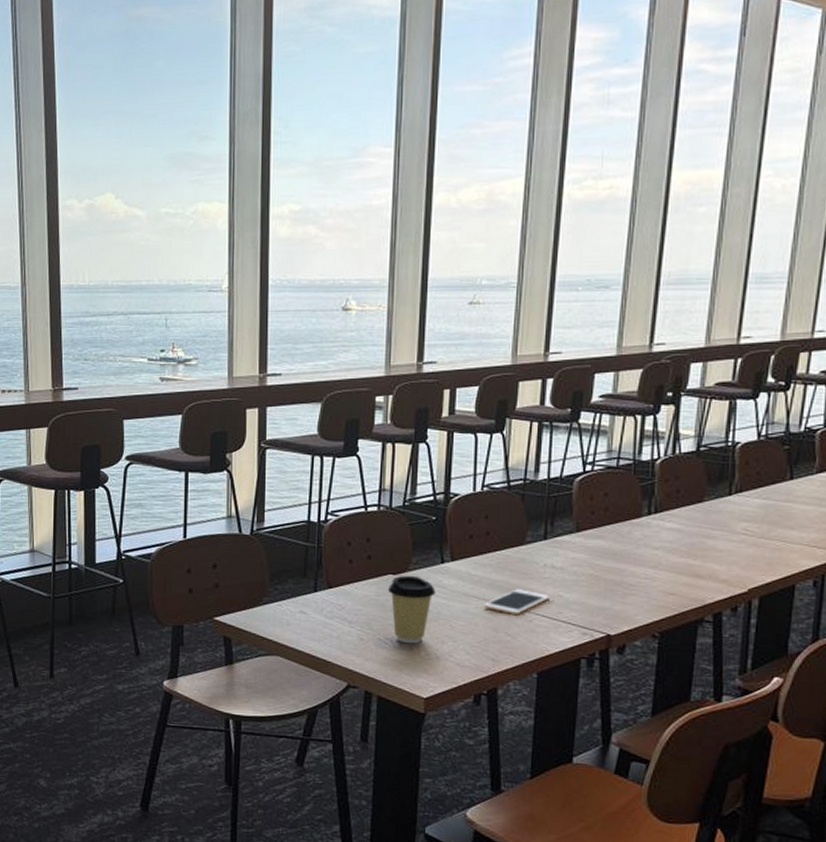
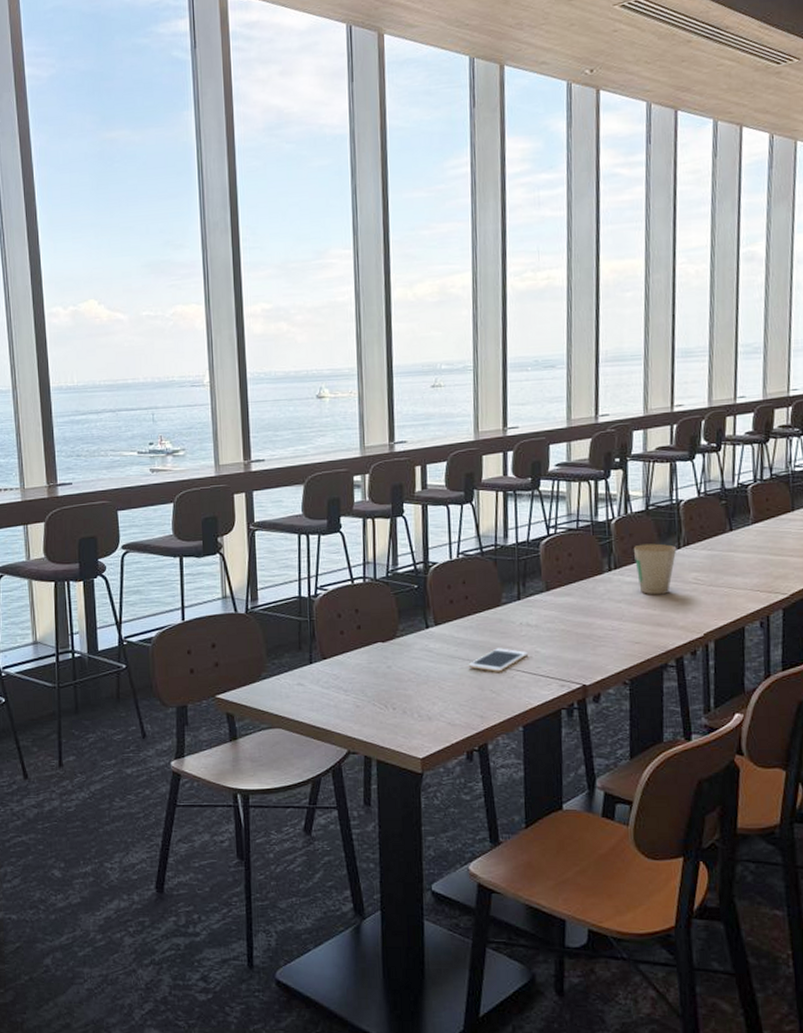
coffee cup: present [387,575,436,644] -> none [378,642,423,708]
paper cup: none [678,488,728,545] -> present [634,543,677,595]

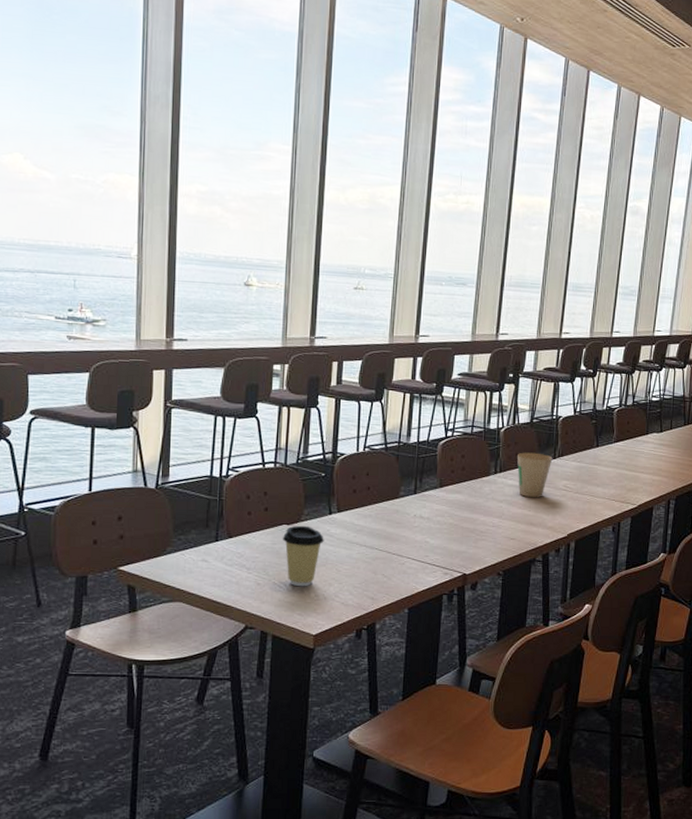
coffee cup: none [378,642,423,708] -> present [282,525,324,587]
cell phone: present [468,648,528,672] -> none [364,536,418,558]

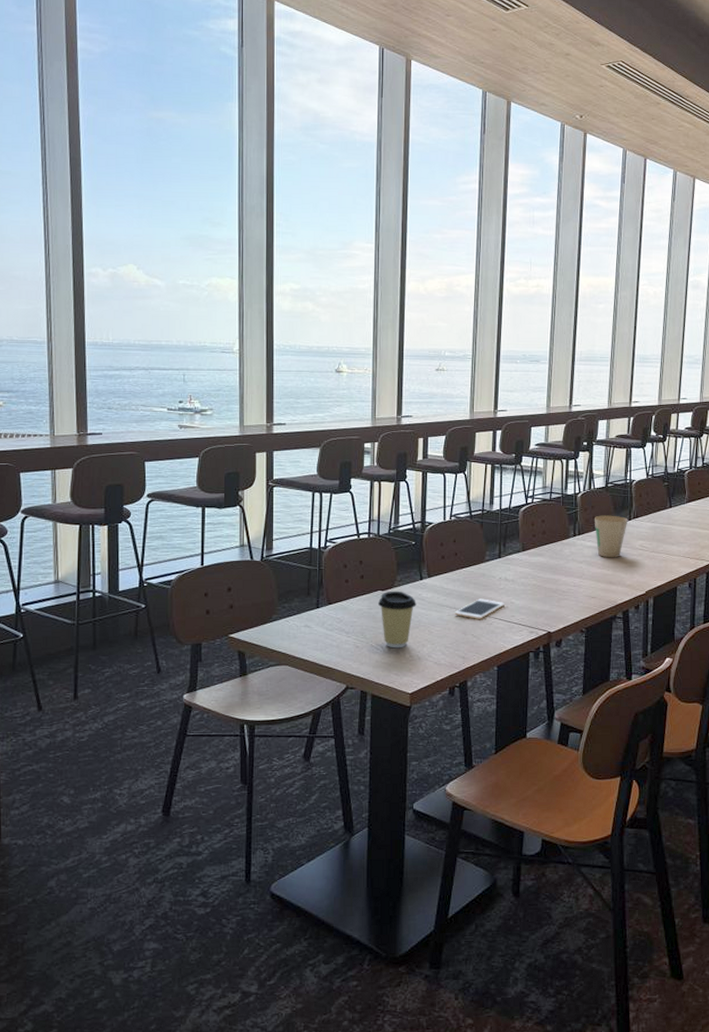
cell phone: none [364,536,418,558] -> present [454,598,505,619]

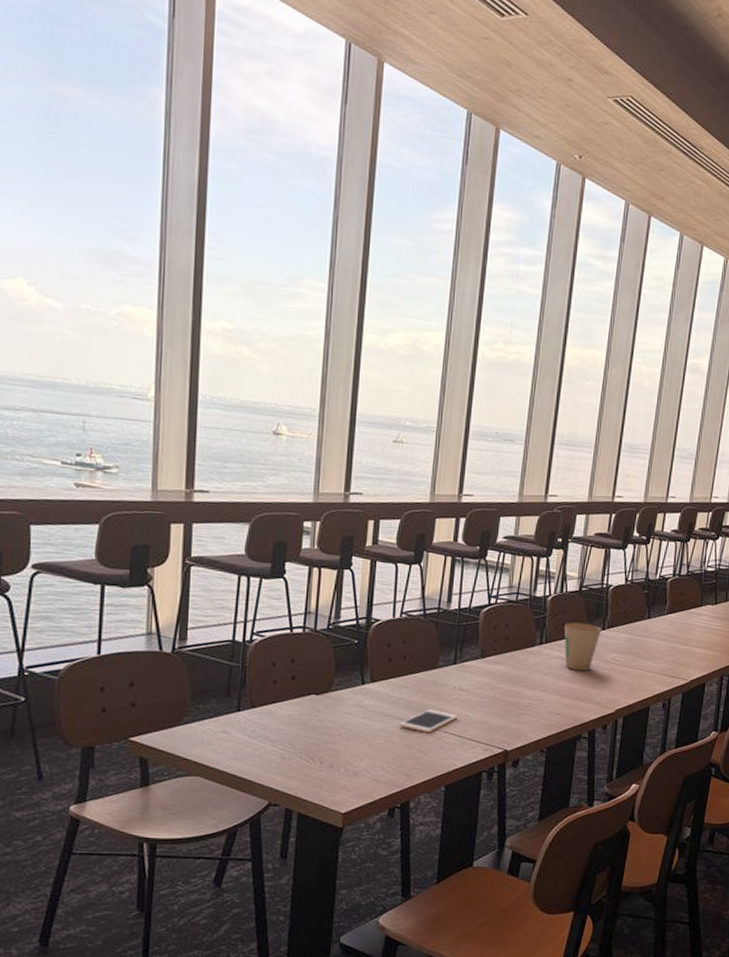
coffee cup: present [377,591,416,649] -> none [310,695,356,762]

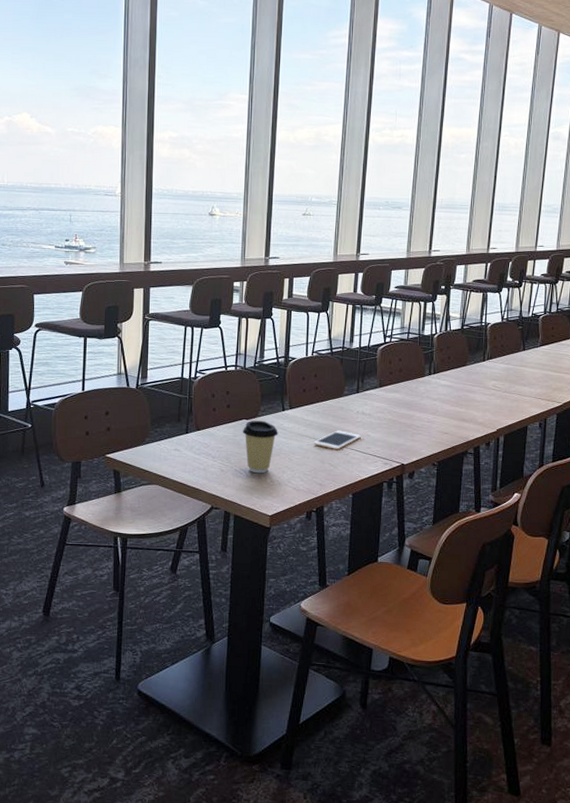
coffee cup: none [310,695,356,762] -> present [242,420,278,474]
paper cup: present [564,622,602,671] -> none [450,355,482,397]

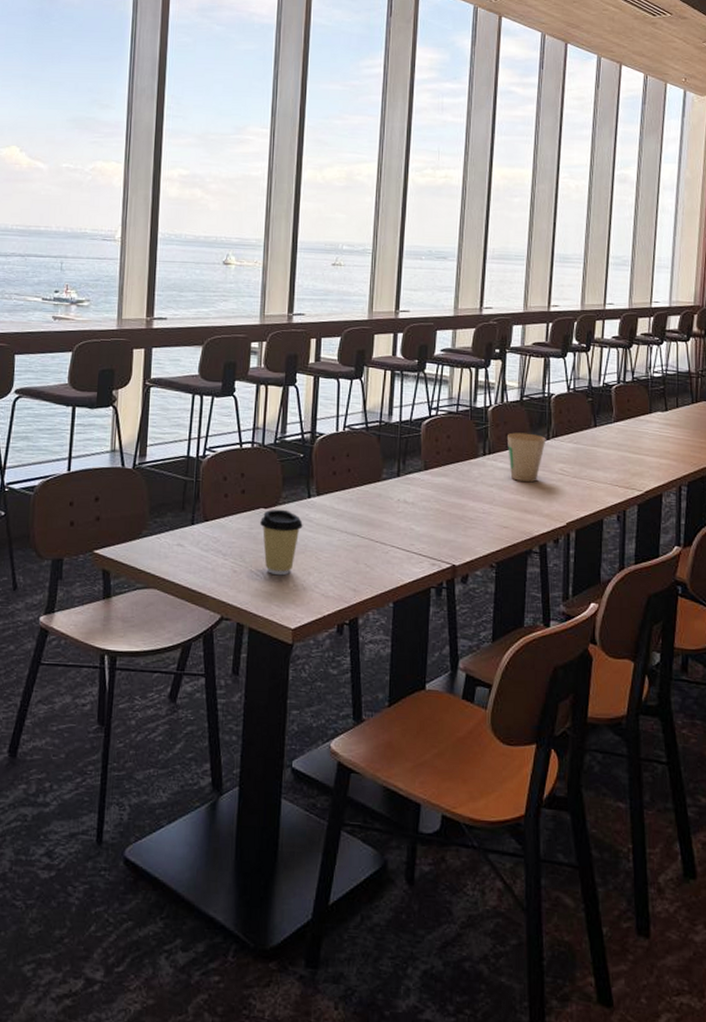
cell phone: present [313,430,361,450] -> none [345,522,403,546]
paper cup: none [450,355,482,397] -> present [508,432,546,483]

